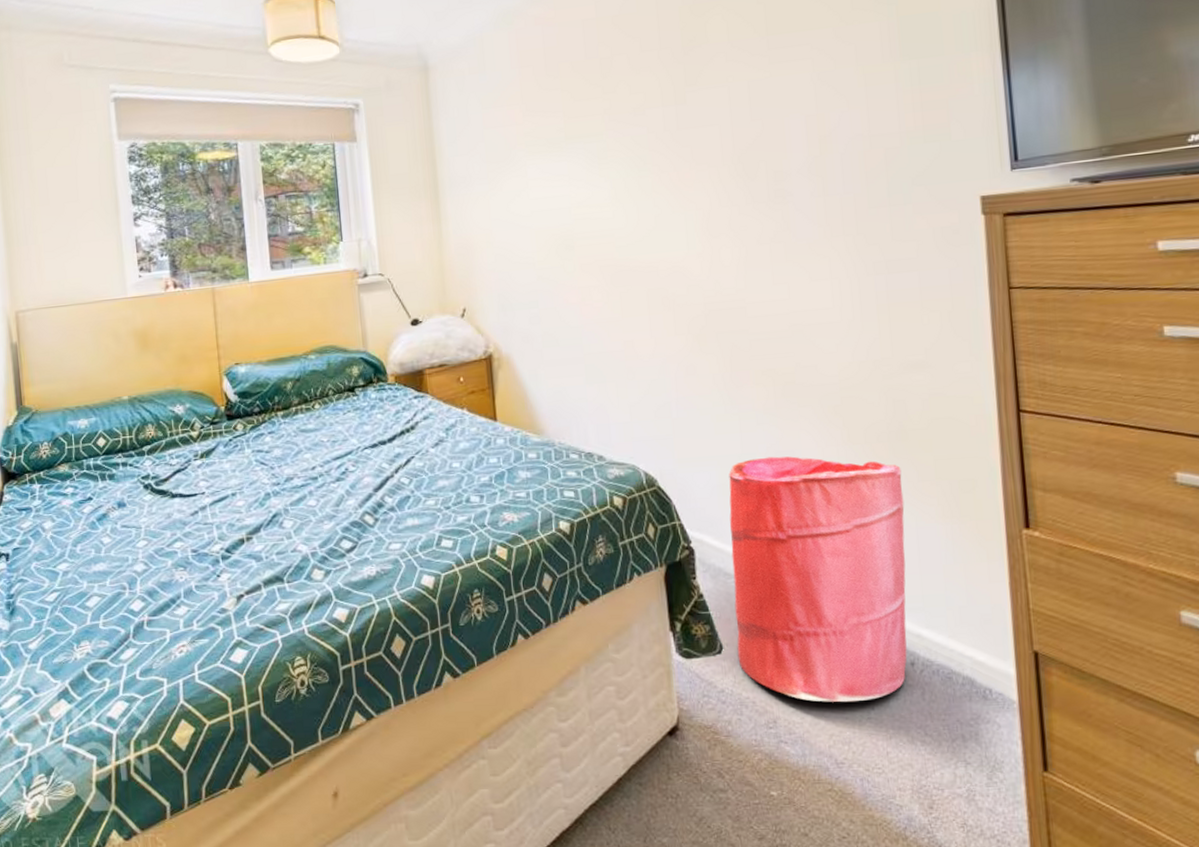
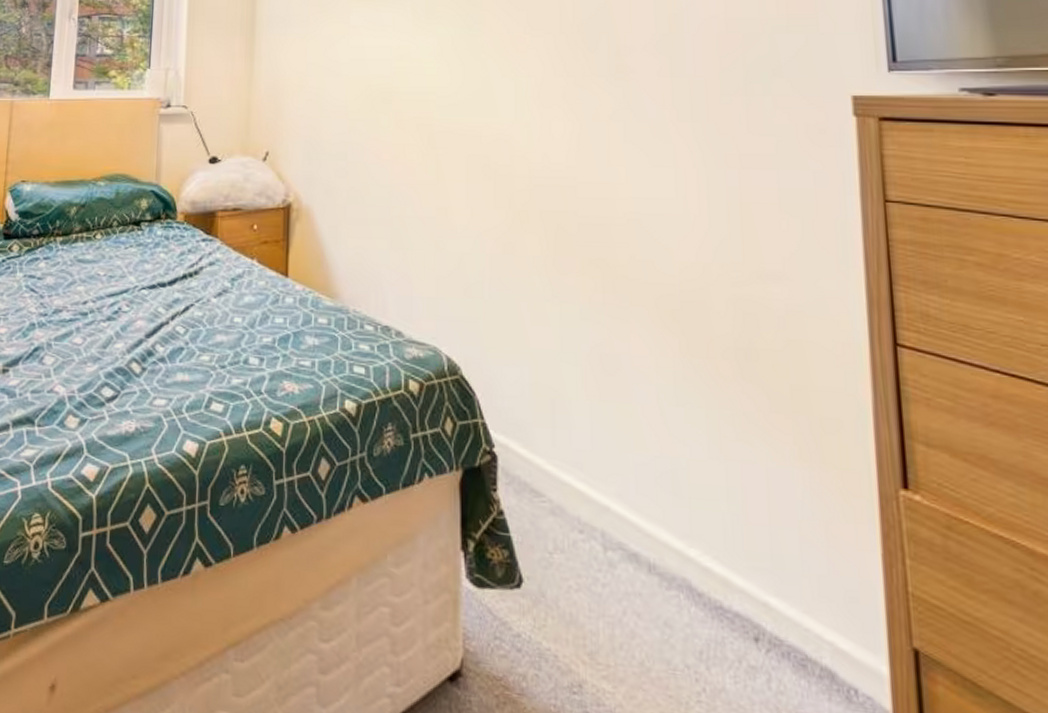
laundry hamper: present [729,456,907,702] -> none [540,358,752,678]

